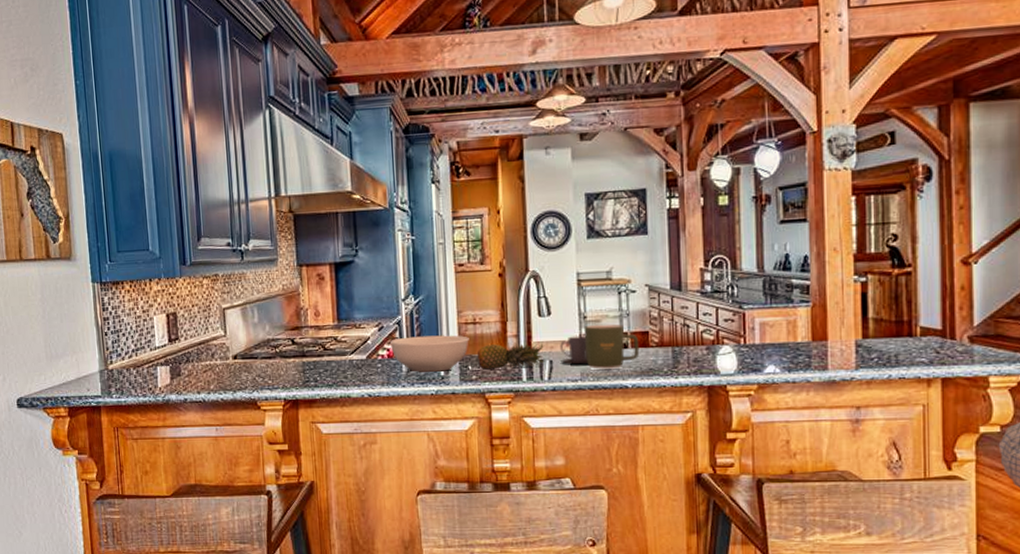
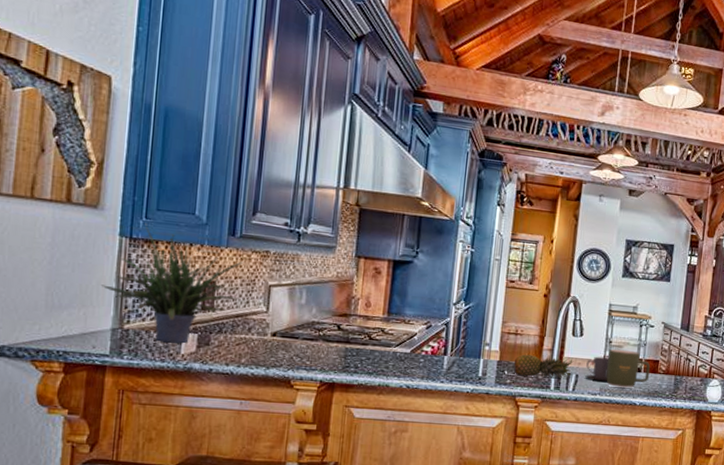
potted plant: none [85,266,198,379] -> present [102,223,244,344]
bowl: present [389,335,469,372] -> none [435,338,509,373]

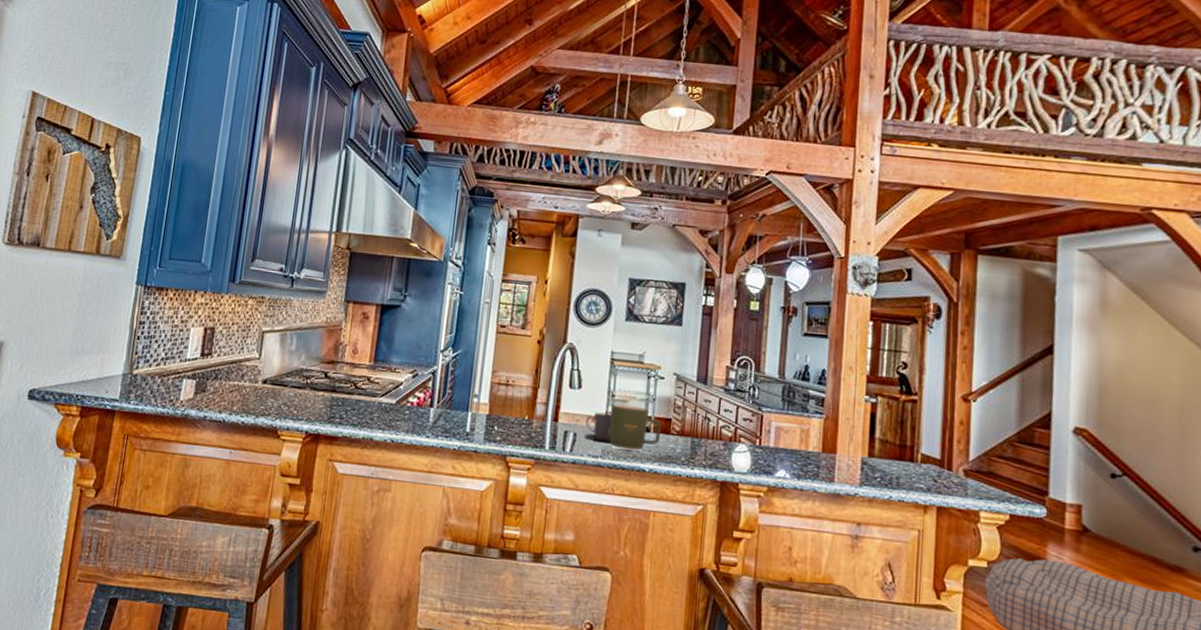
potted plant: present [102,223,244,344] -> none [118,272,242,390]
fruit: present [514,354,574,380] -> none [504,408,572,438]

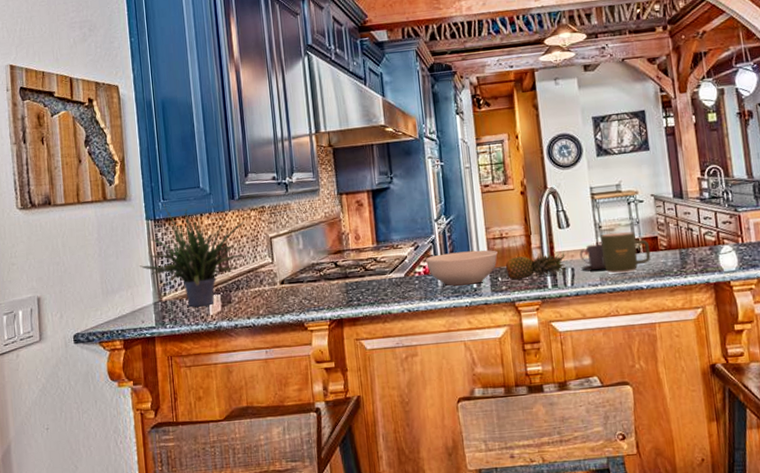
potted plant: none [118,272,242,390] -> present [140,204,247,308]
bowl: none [421,388,500,428] -> present [425,250,498,287]
fruit: none [504,408,572,438] -> present [505,253,567,280]

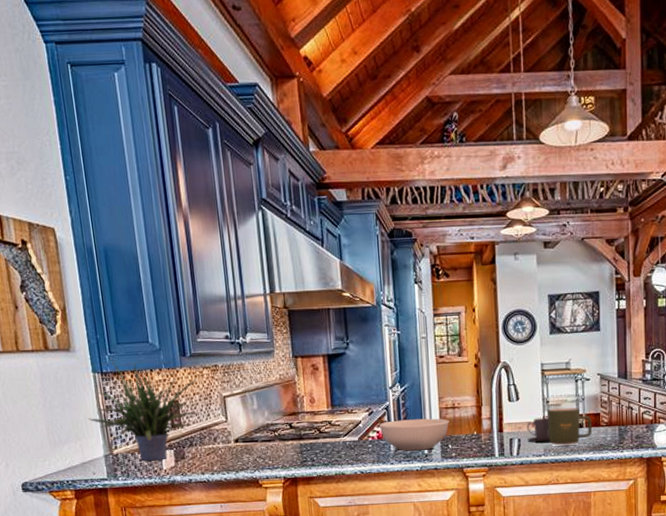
fruit: present [505,253,567,280] -> none [456,424,514,448]

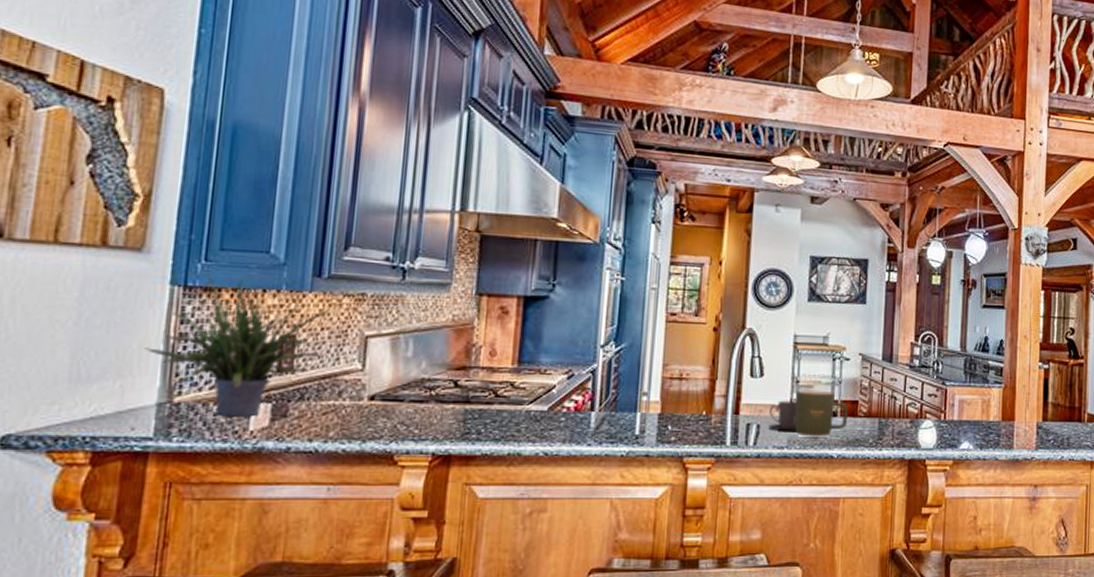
bowl: present [379,418,449,451] -> none [579,388,673,430]

